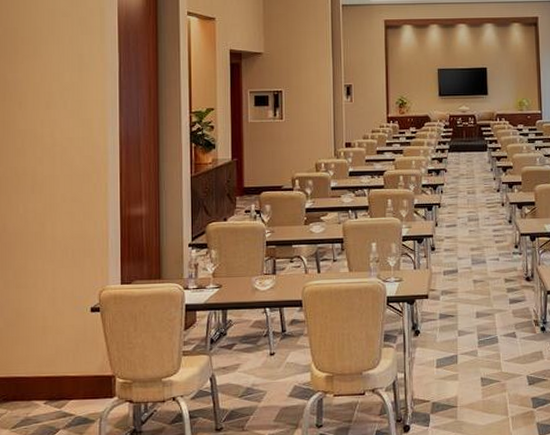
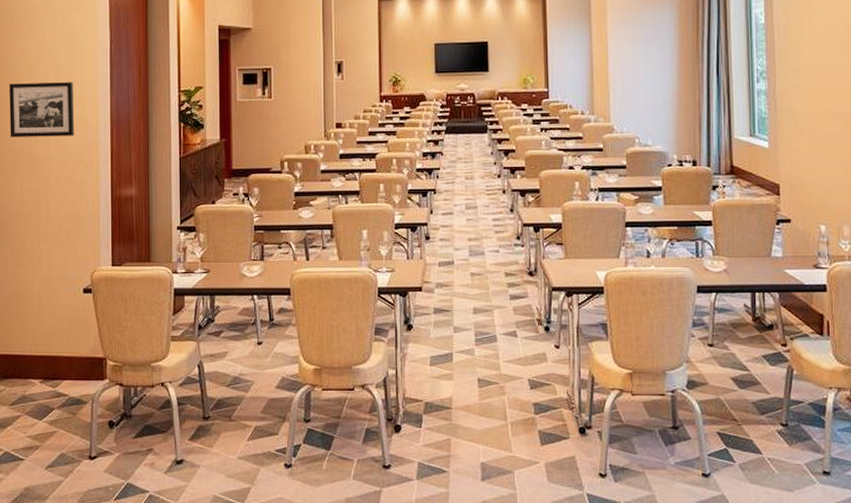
picture frame: none [12,103,82,159] -> present [9,82,75,137]

